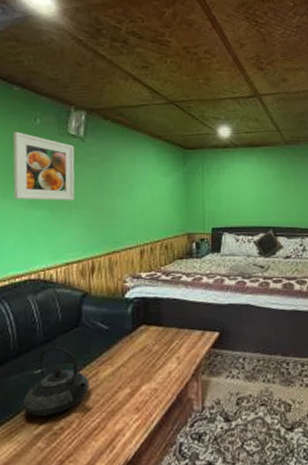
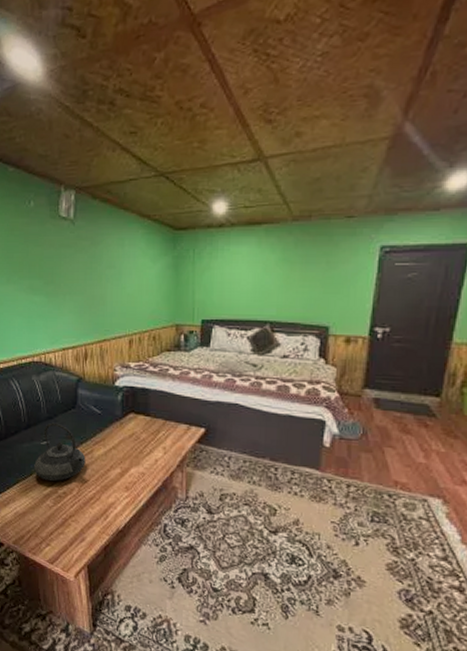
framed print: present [13,131,75,201] -> none [12,215,68,288]

